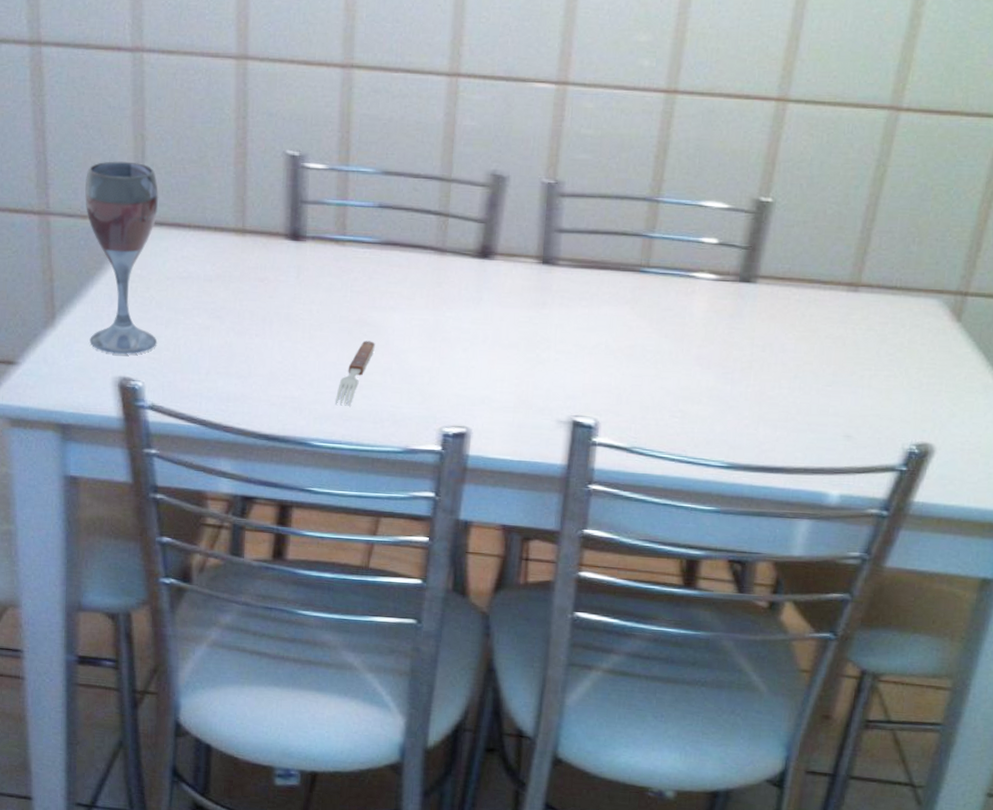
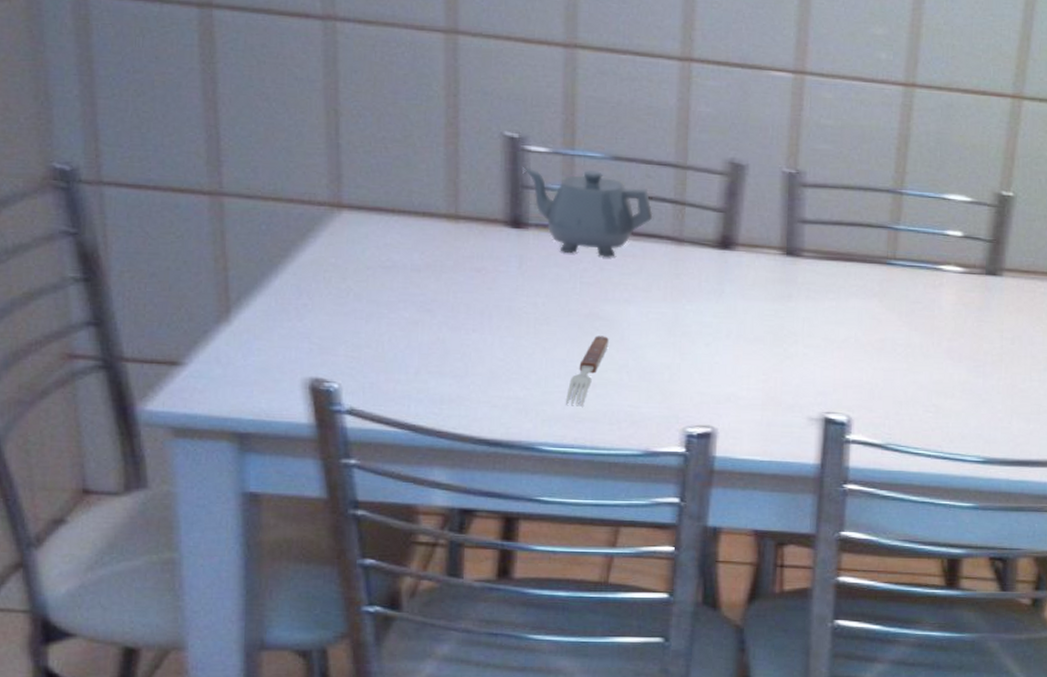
cup: present [85,161,159,354] -> none [267,137,357,353]
teapot: none [302,183,419,267] -> present [523,167,653,257]

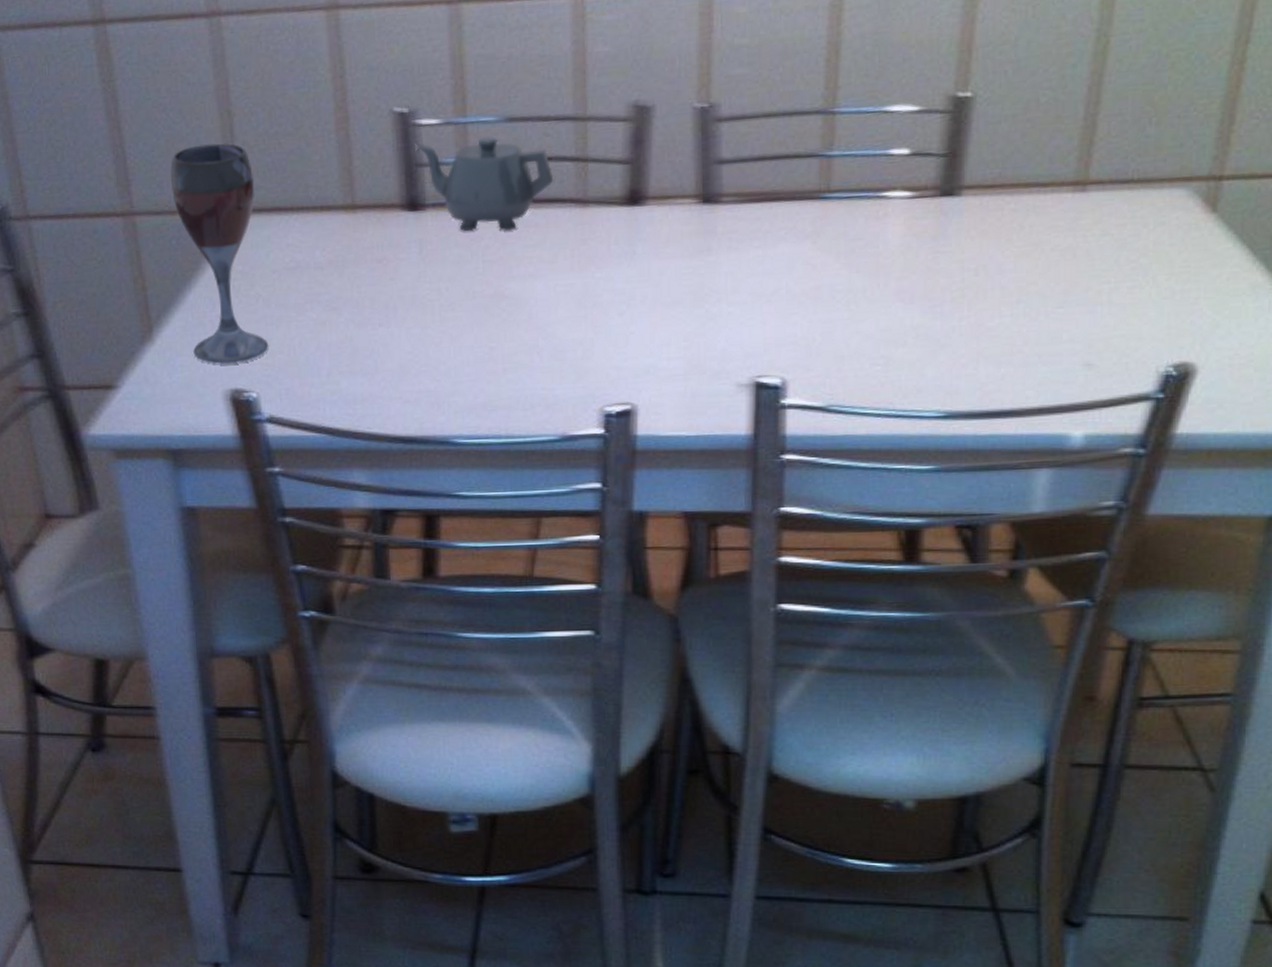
cup: none [267,137,357,353] -> present [170,143,269,364]
fork: present [566,335,609,407] -> none [477,316,517,394]

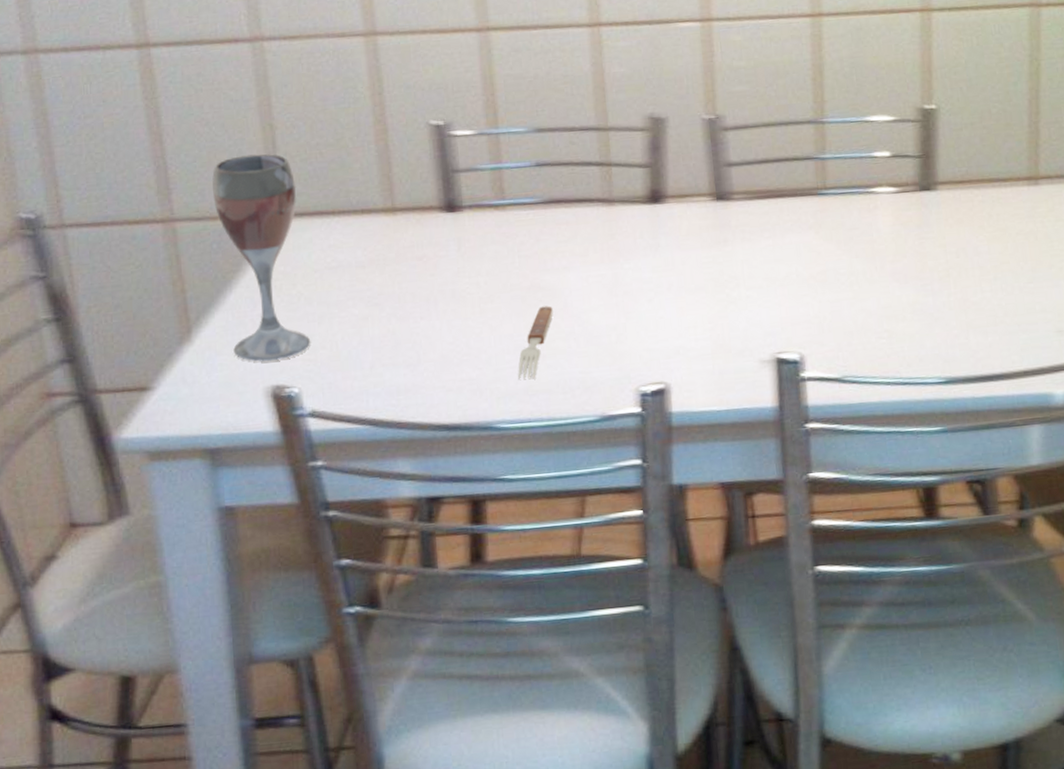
teapot: present [415,136,554,231] -> none [451,145,582,229]
fork: none [477,316,517,394] -> present [518,306,553,380]

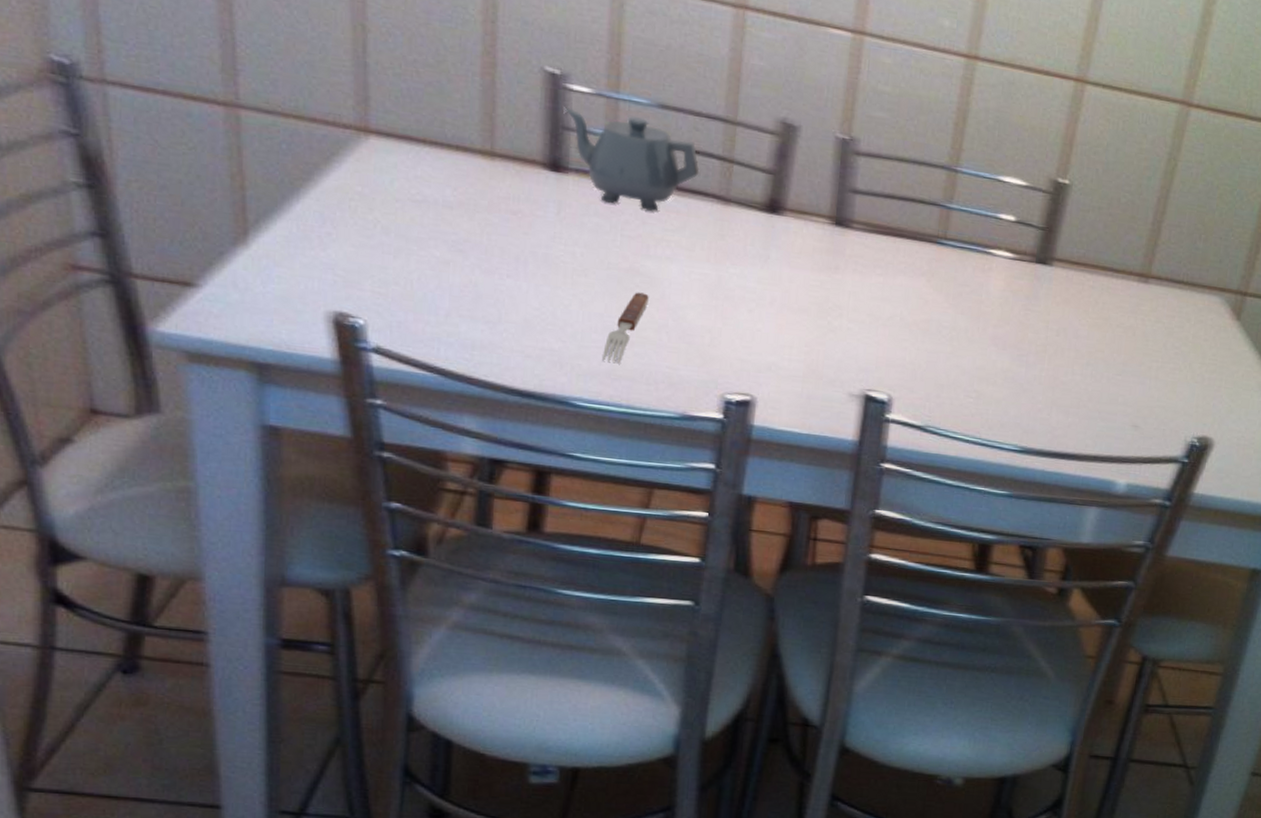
cup: present [212,154,311,362] -> none [287,51,385,286]
teapot: none [451,145,582,229] -> present [564,107,700,211]

